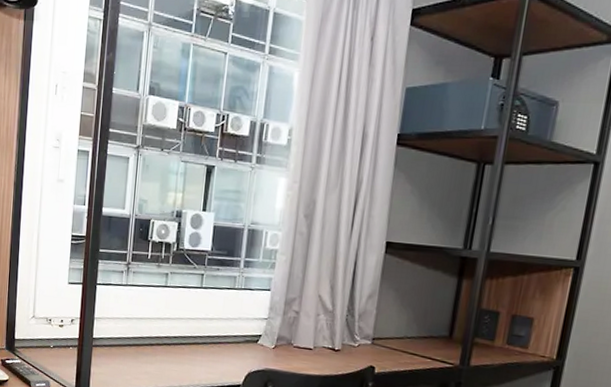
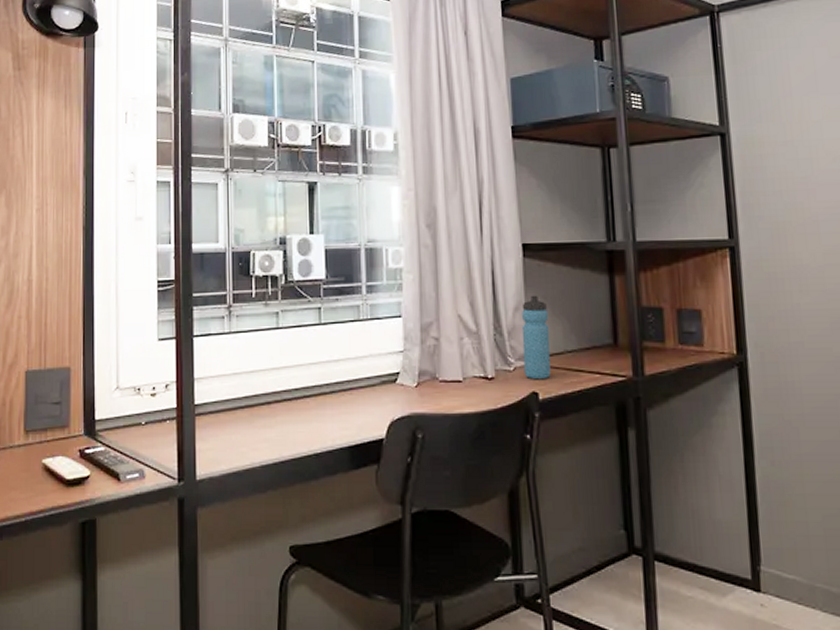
water bottle: none [366,286,398,358] -> present [521,295,551,380]

